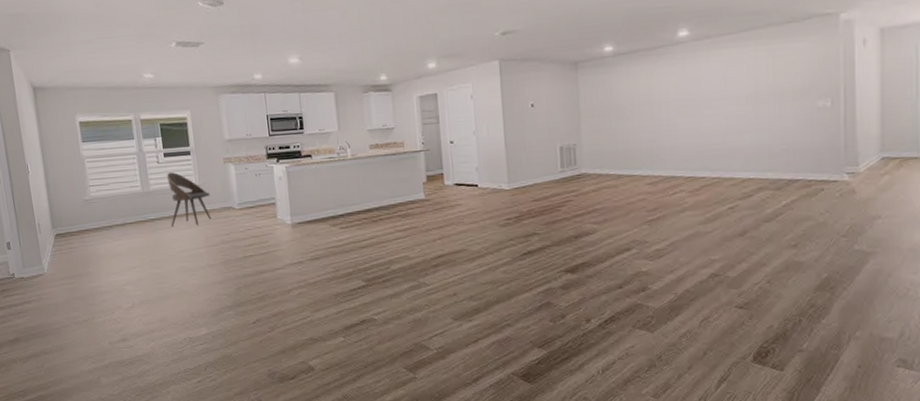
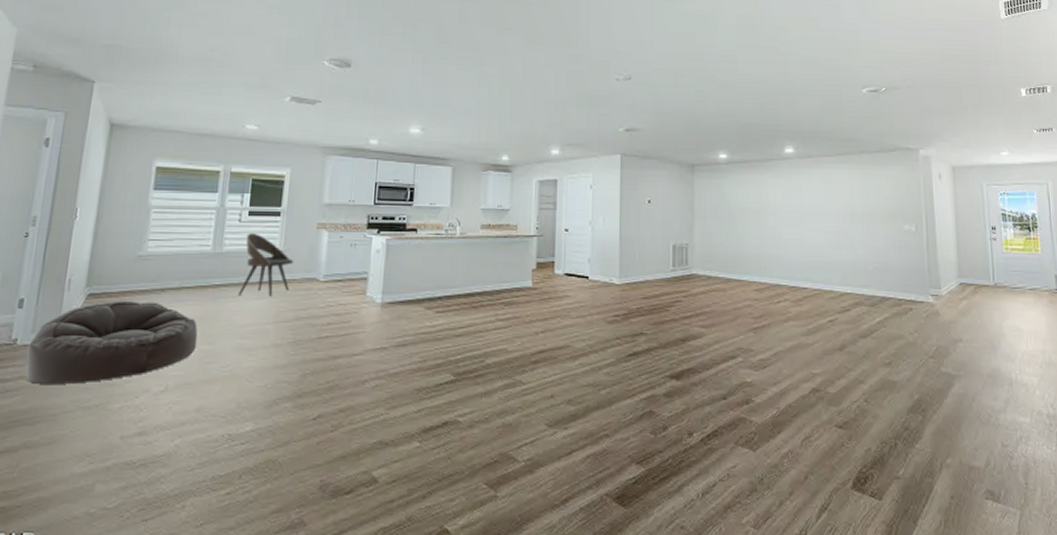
beanbag: none [23,237,149,307] -> present [25,300,198,384]

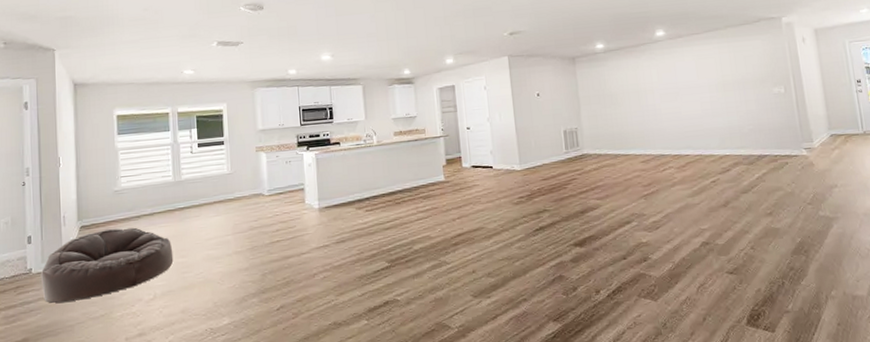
dining chair: present [238,233,294,297] -> none [199,161,242,216]

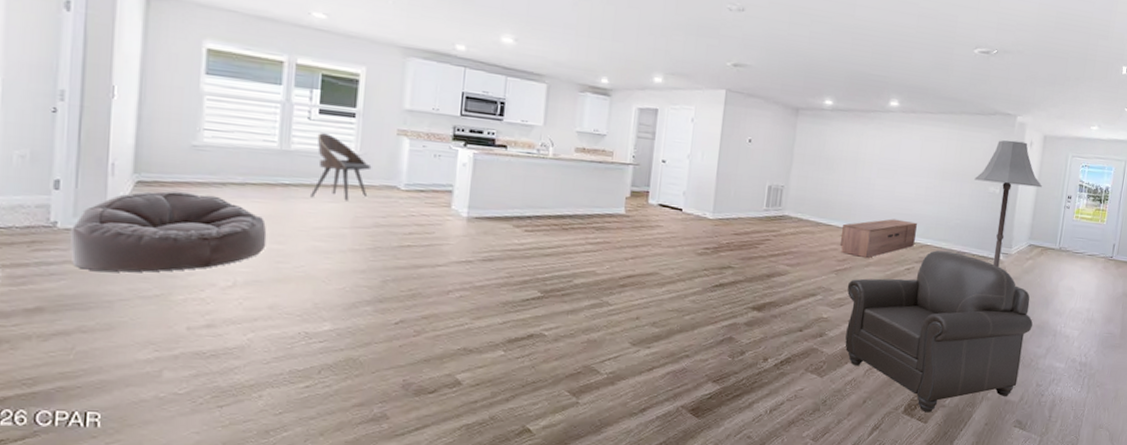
dining chair: none [199,161,242,216] -> present [310,133,372,201]
tv stand: none [640,136,714,179] -> present [840,218,917,259]
armchair: none [658,157,860,321] -> present [845,250,1033,413]
floor lamp: none [756,39,827,163] -> present [974,140,1042,268]

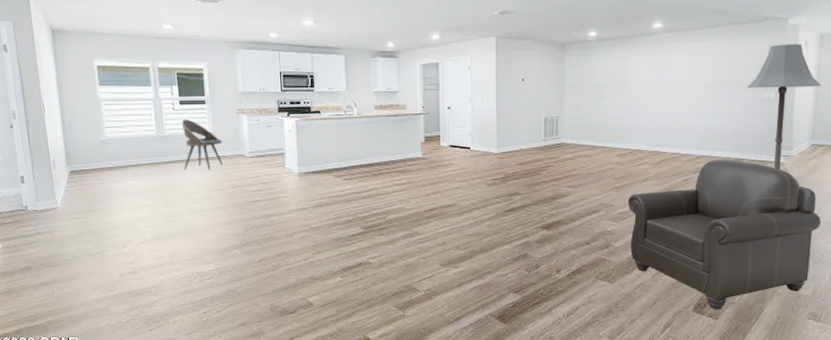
beanbag: present [69,191,267,273] -> none [36,175,161,238]
tv stand: present [840,218,917,259] -> none [617,135,691,174]

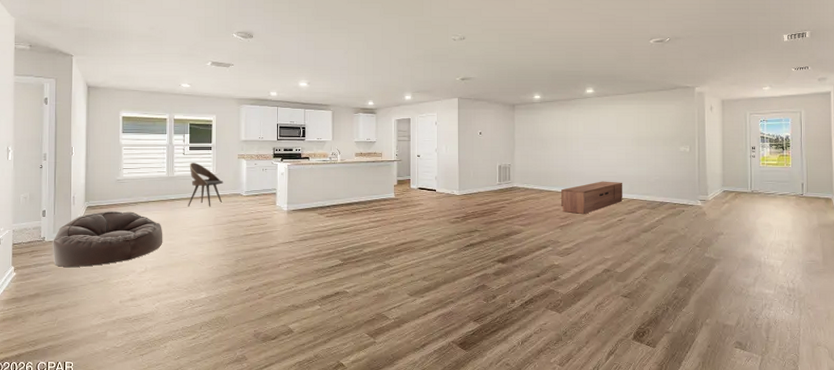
beanbag: none [36,175,161,238] -> present [52,210,163,267]
tv stand: none [617,135,691,174] -> present [561,181,622,215]
armchair: present [627,160,821,310] -> none [571,203,737,339]
floor lamp: present [747,43,821,170] -> none [666,107,727,212]

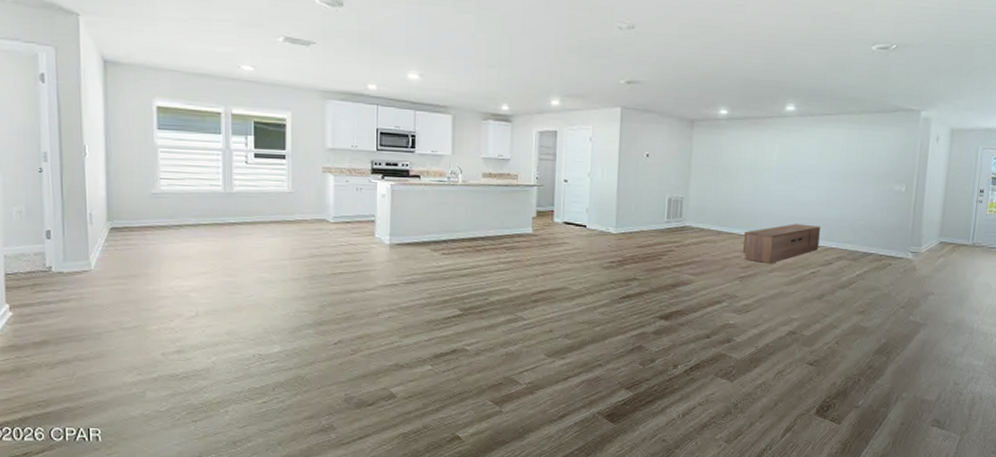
beanbag: present [52,210,163,267] -> none [62,234,220,308]
dining chair: present [188,163,224,207] -> none [253,175,303,235]

